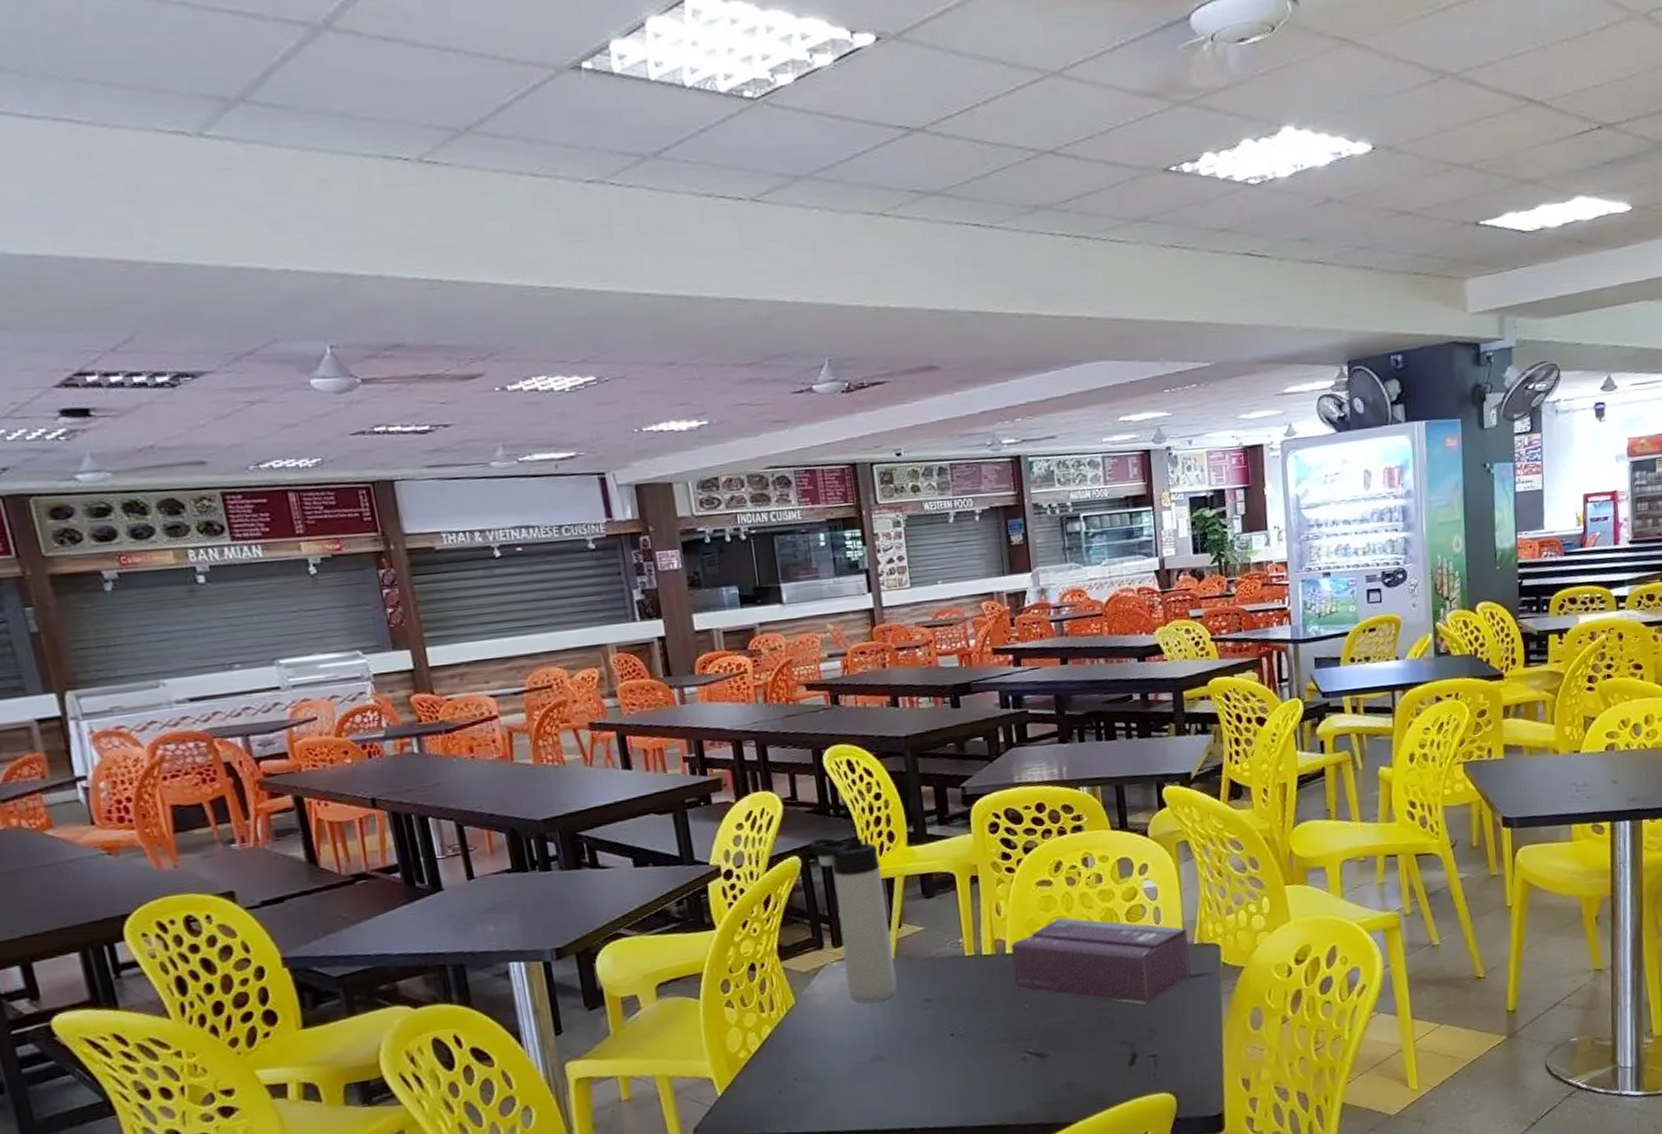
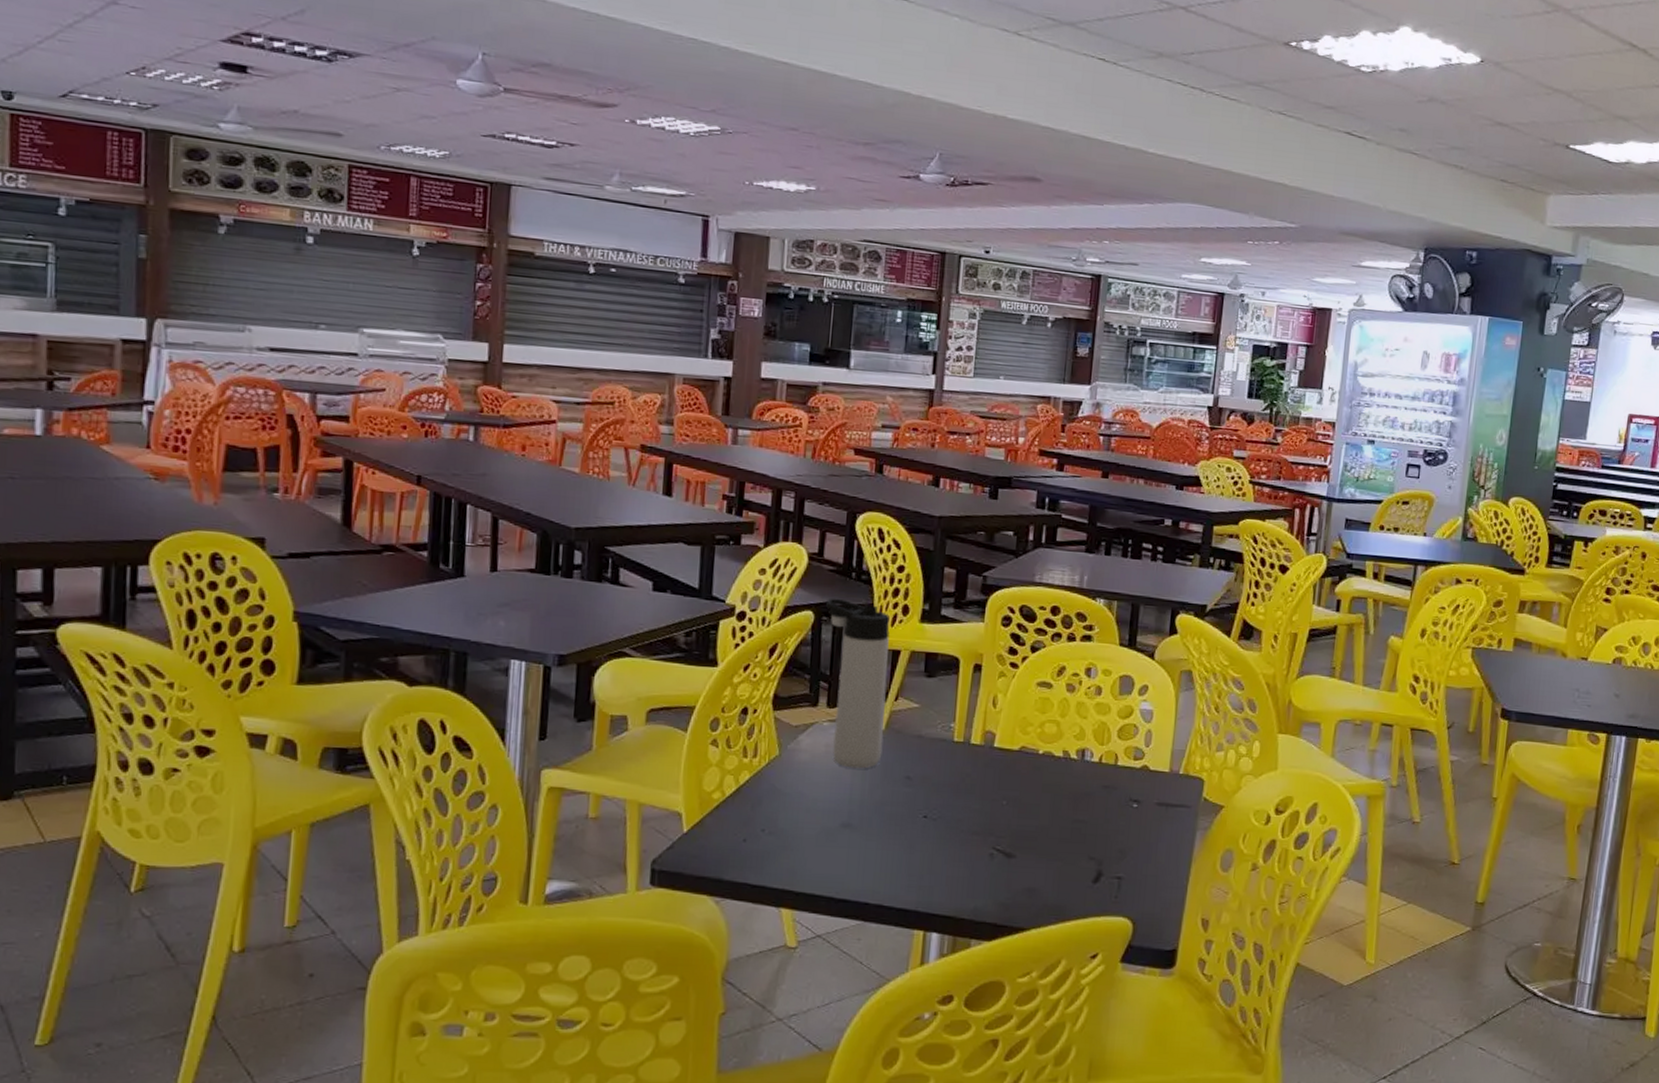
tissue box: present [1011,917,1190,1005] -> none [997,721,1175,824]

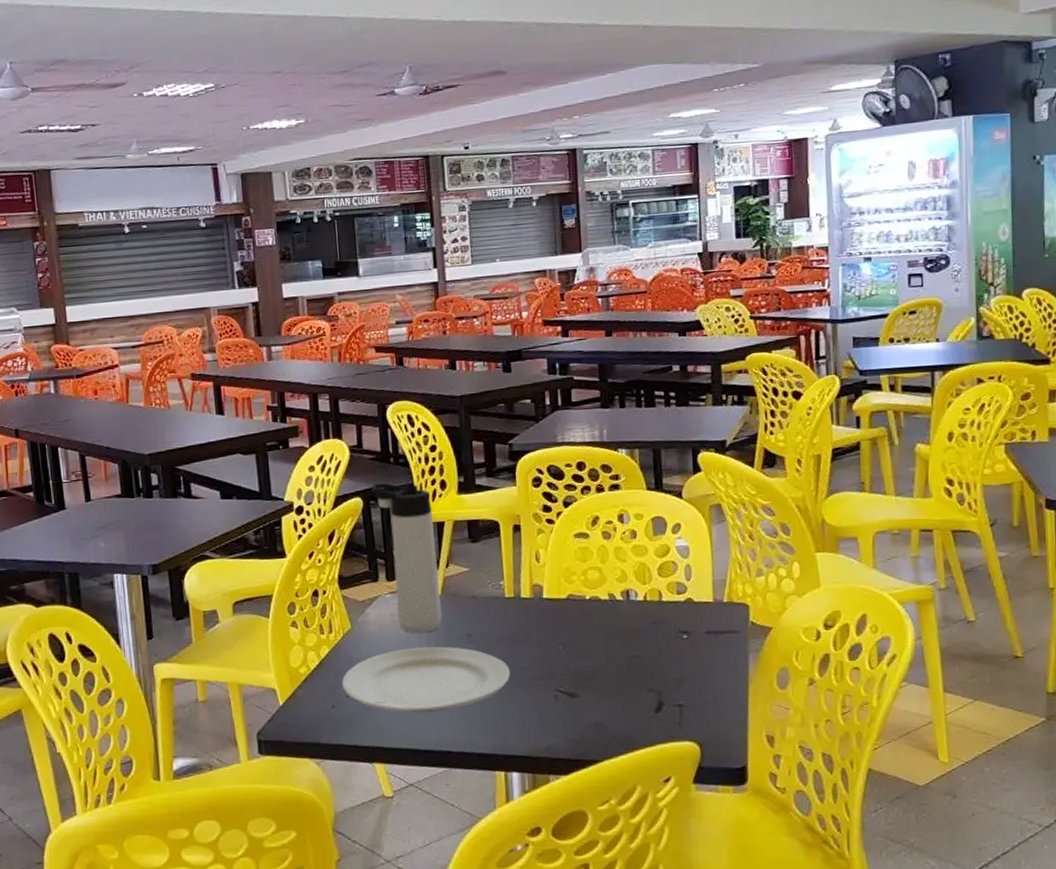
plate: none [759,784,947,858] -> present [342,646,510,713]

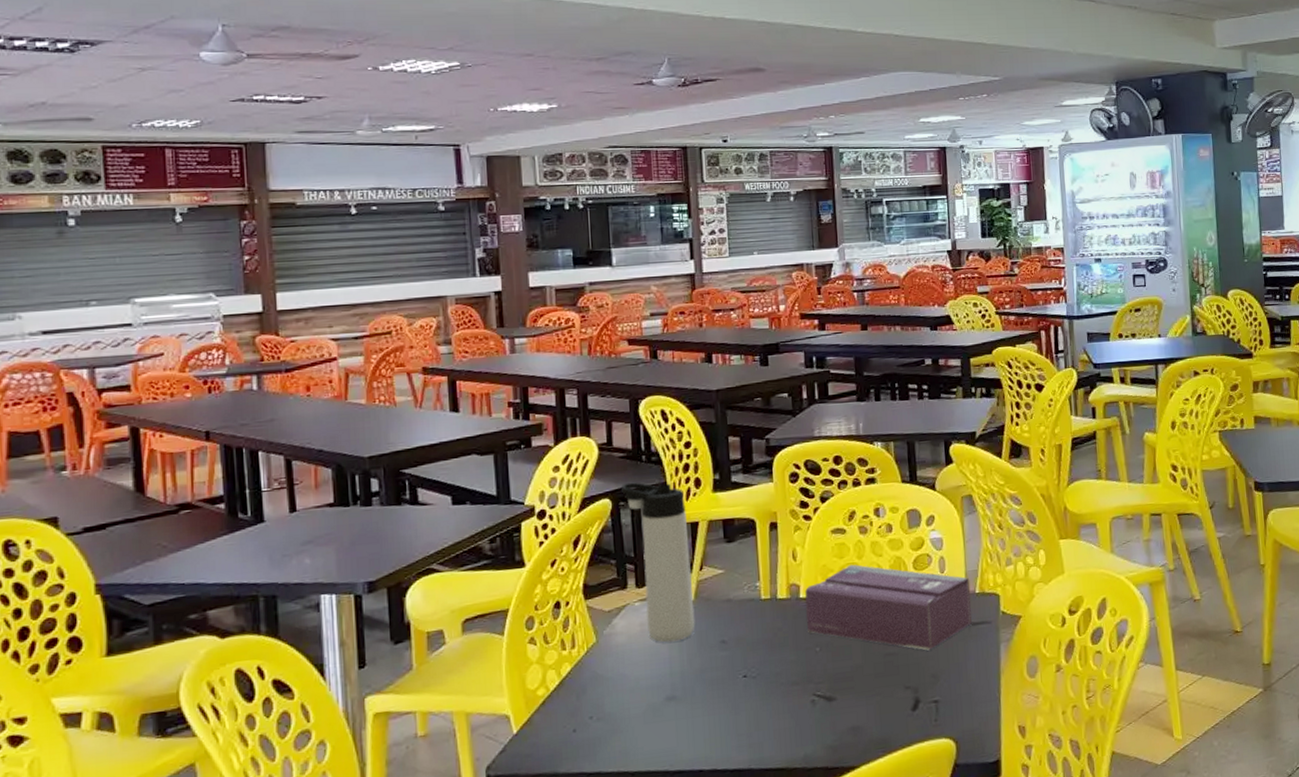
plate: present [342,646,510,713] -> none [585,655,766,730]
tissue box: none [548,568,719,656] -> present [805,564,972,651]

